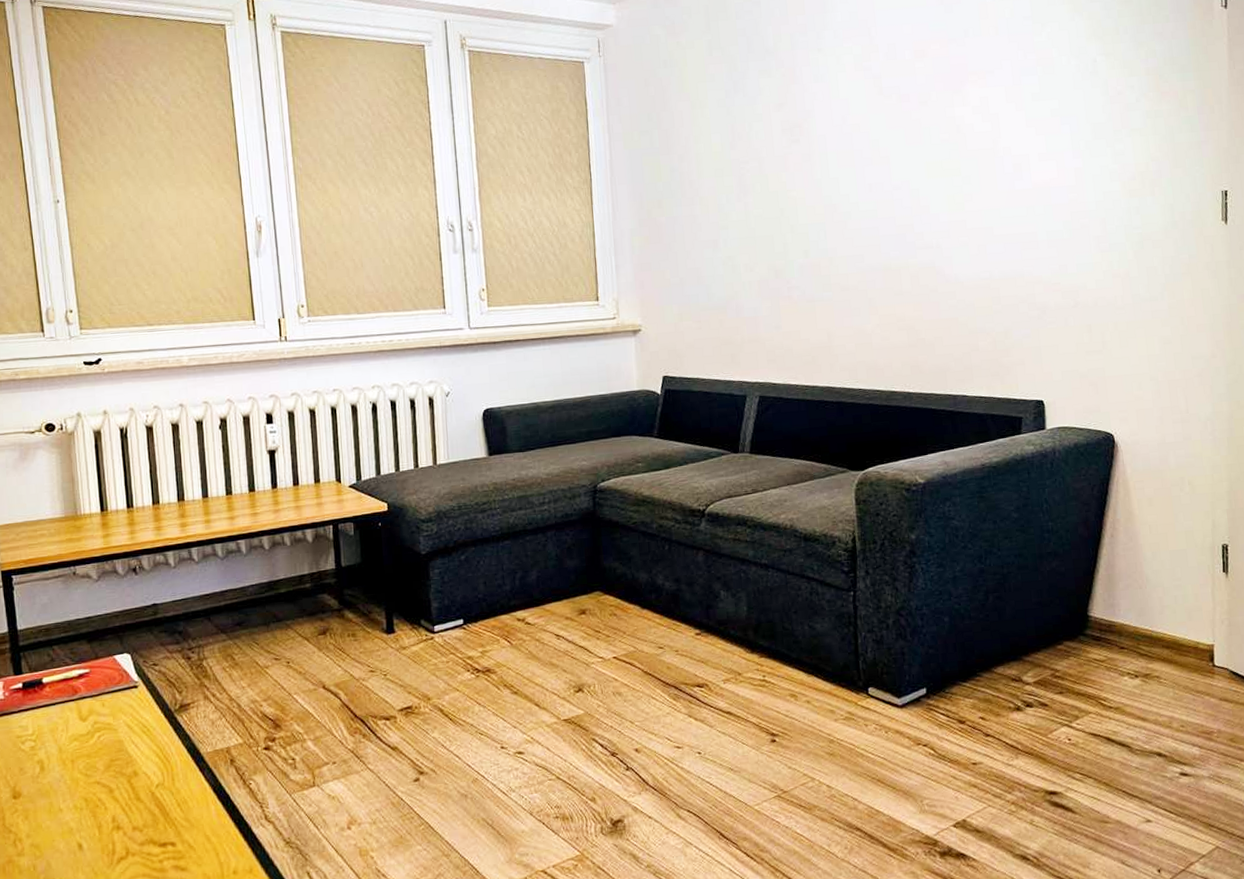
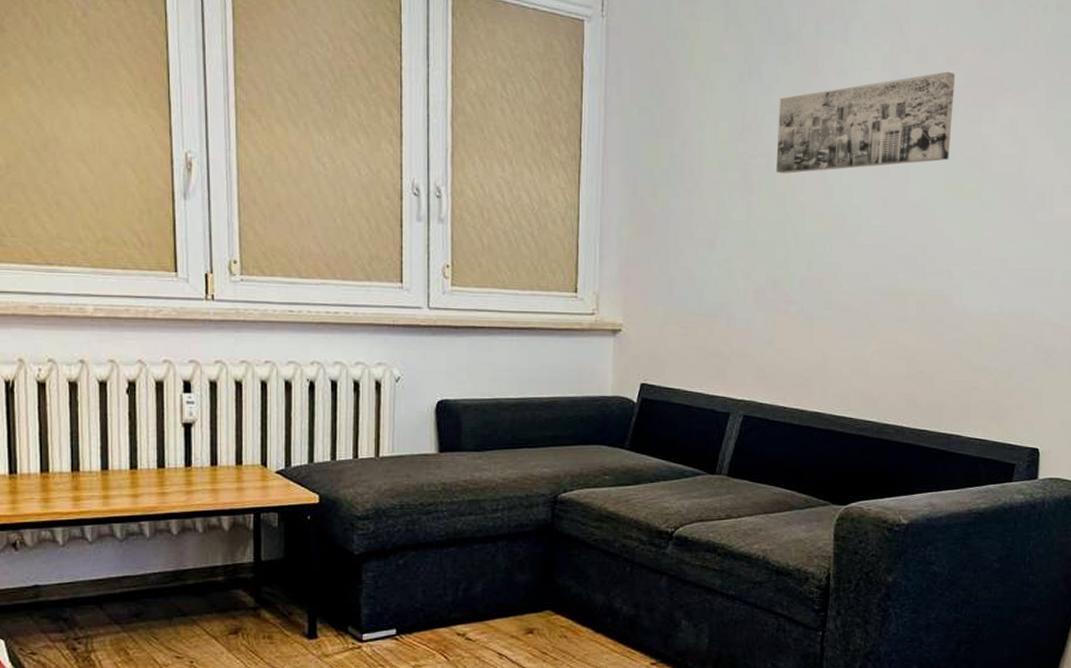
wall art: none [764,64,926,174] -> present [776,71,956,174]

